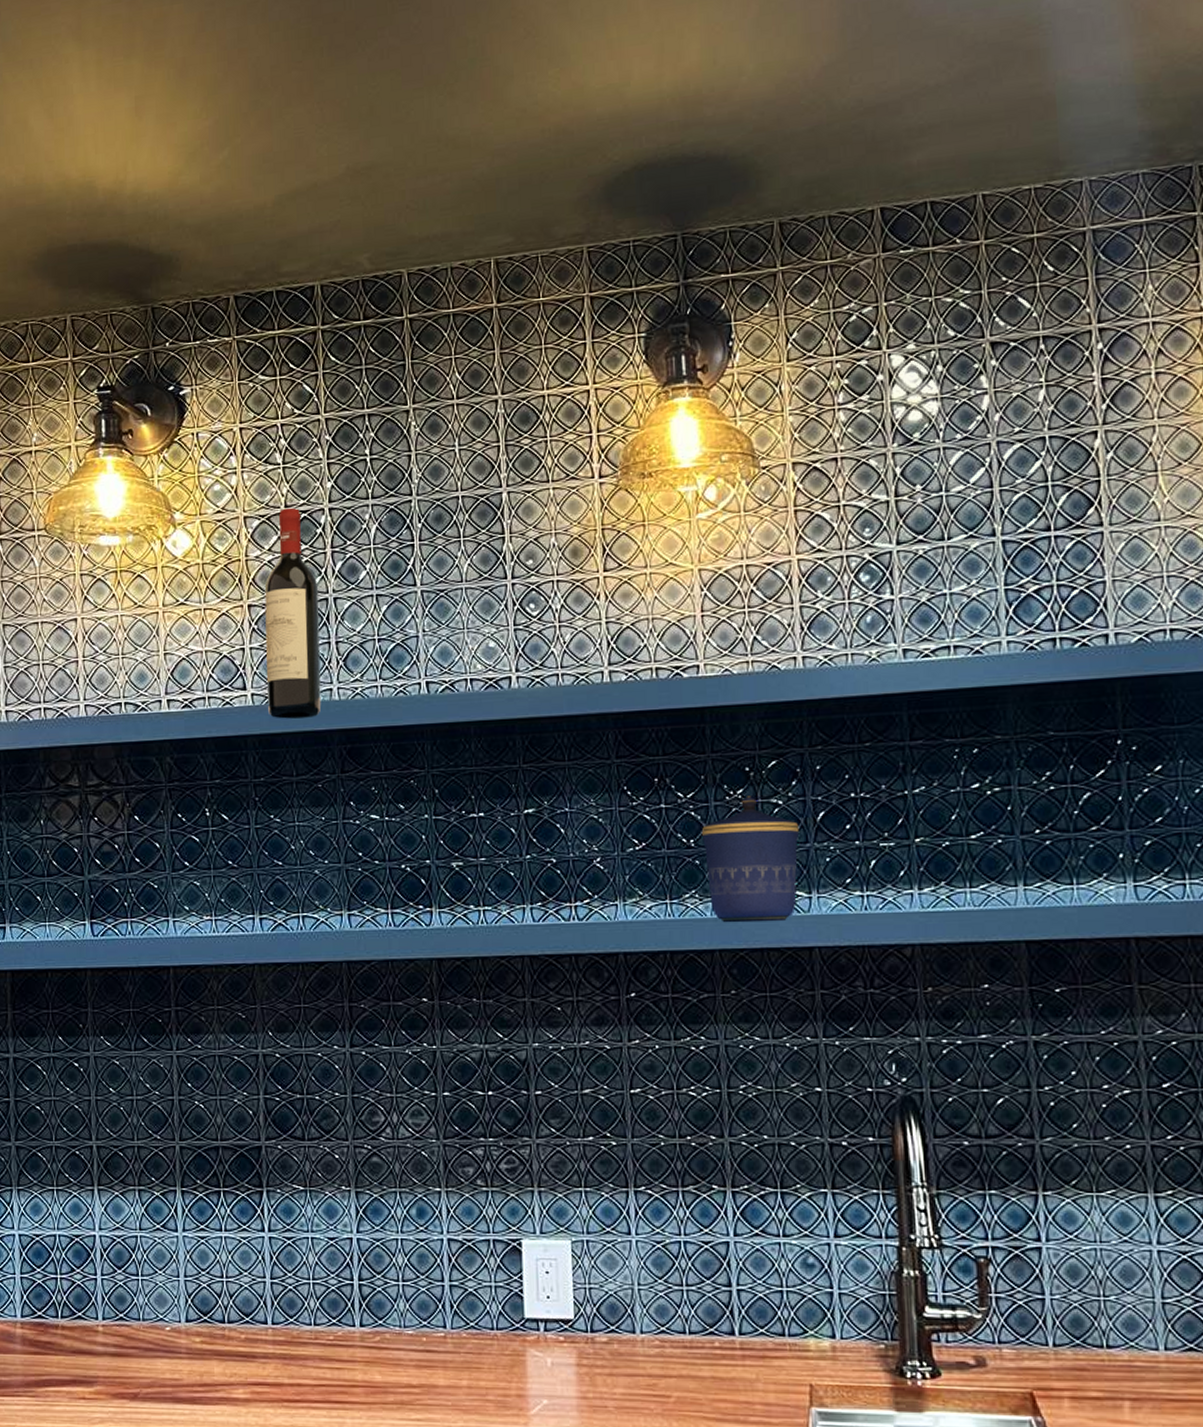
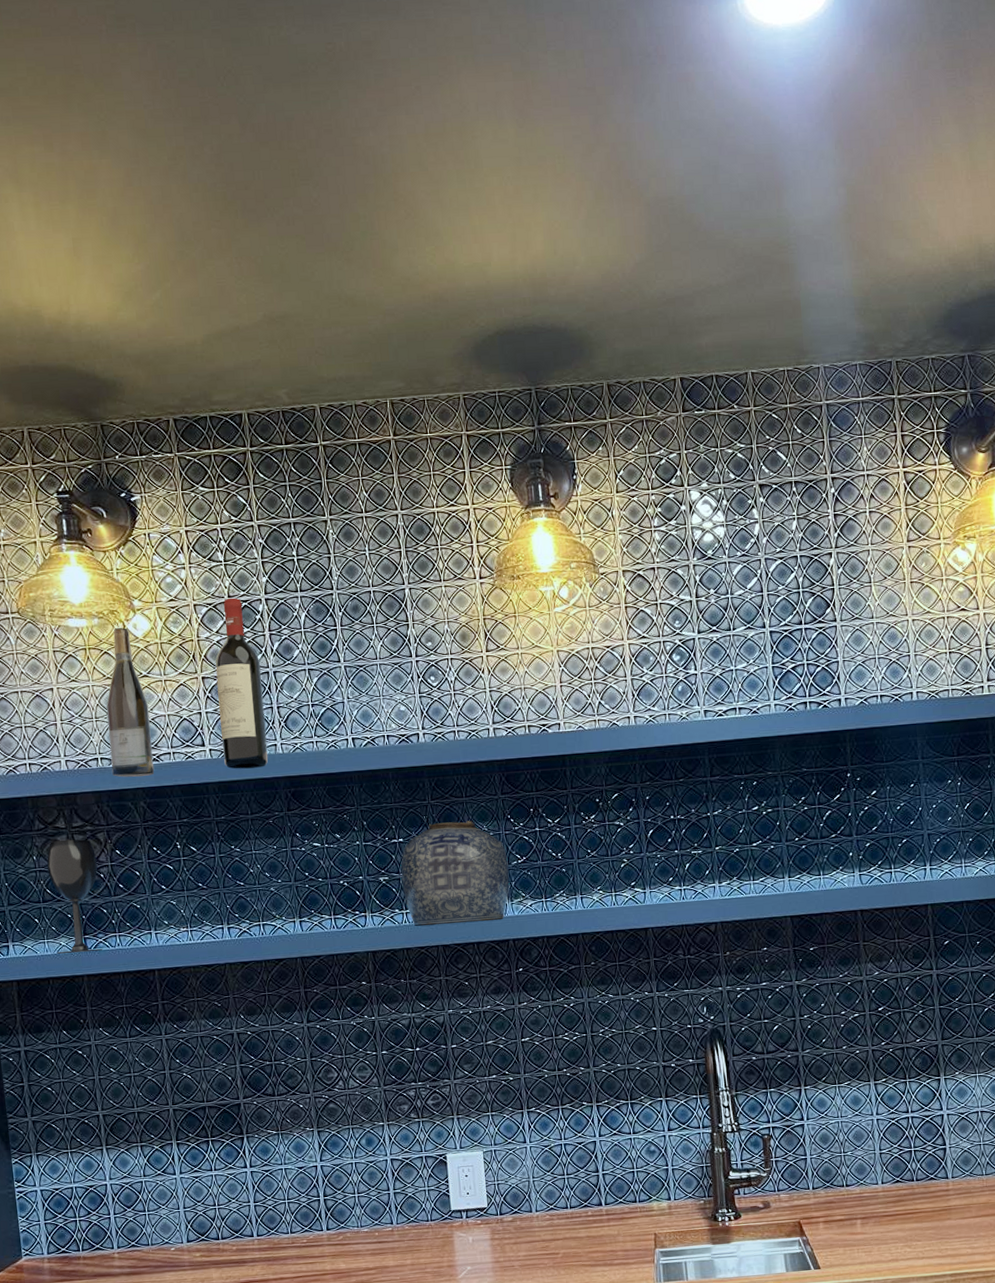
wine glass: none [55,801,113,942] -> present [47,839,103,955]
wine bottle: none [135,546,186,727] -> present [106,628,155,778]
decorative jar: none [479,792,623,930] -> present [401,820,510,927]
decorative jar: present [701,796,800,923] -> none [566,820,636,914]

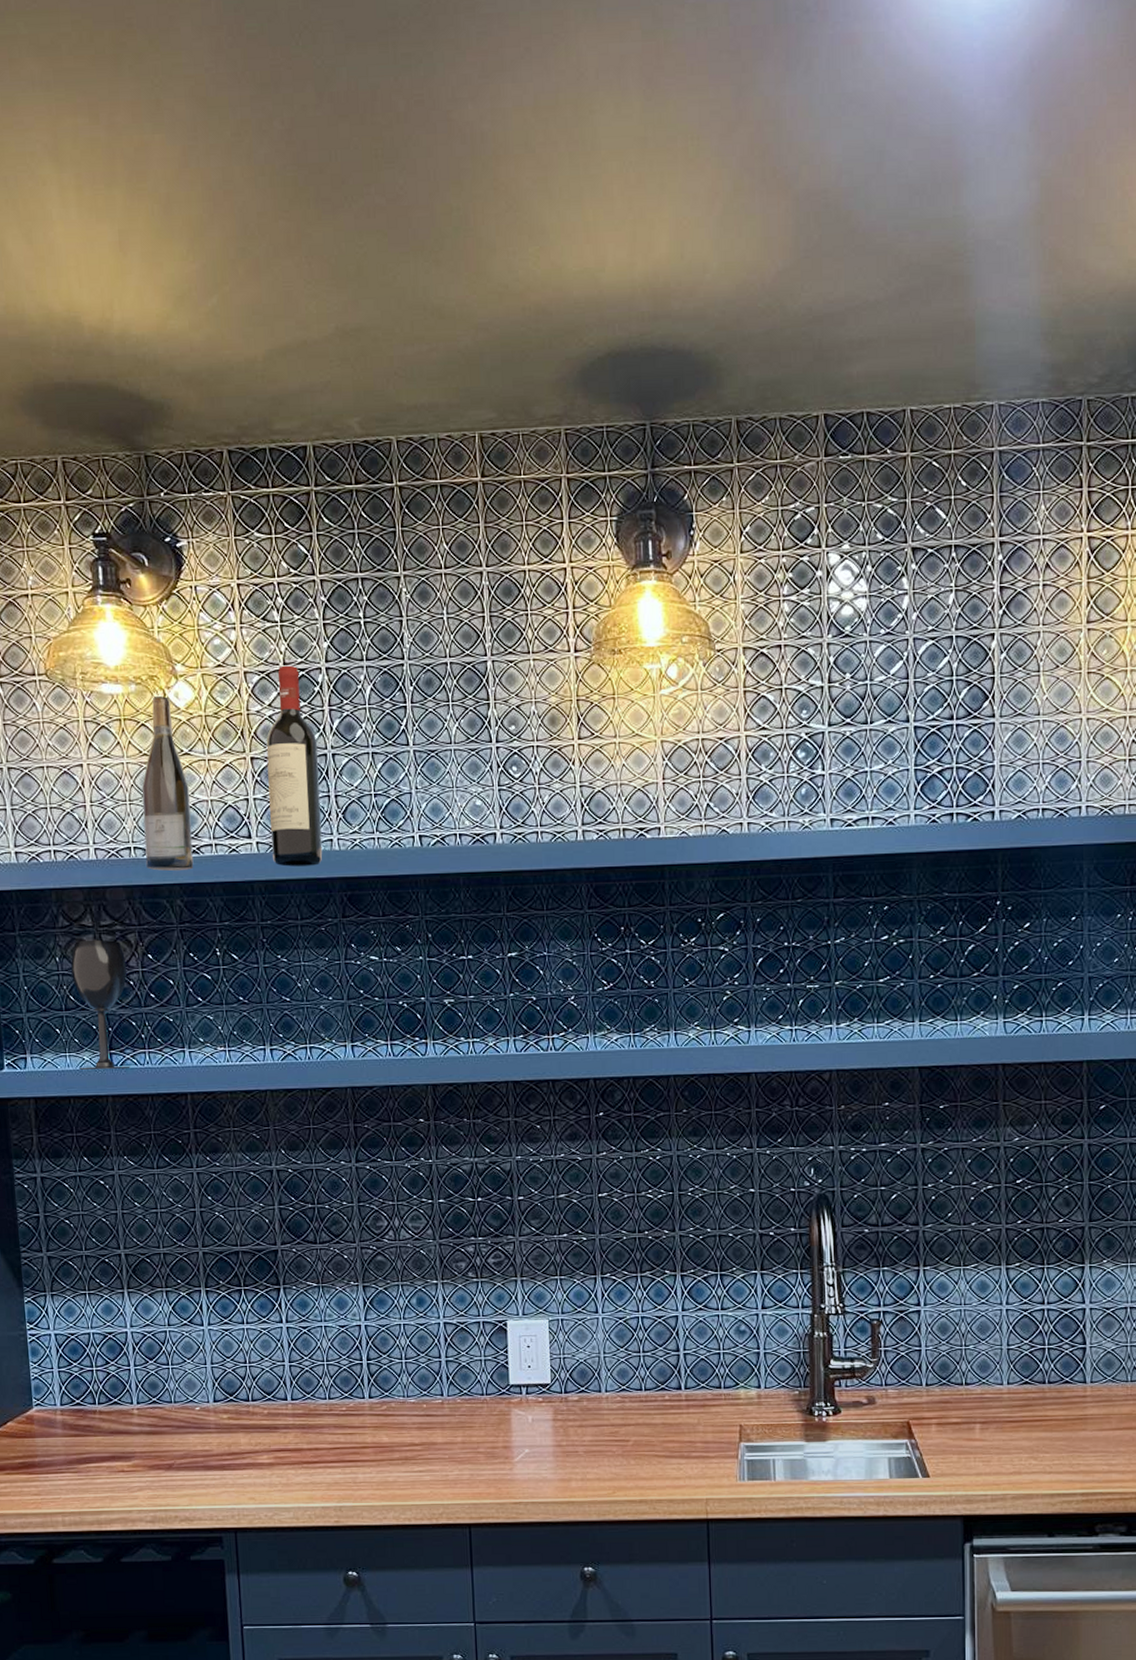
decorative jar: present [401,820,510,927] -> none [468,938,593,1059]

